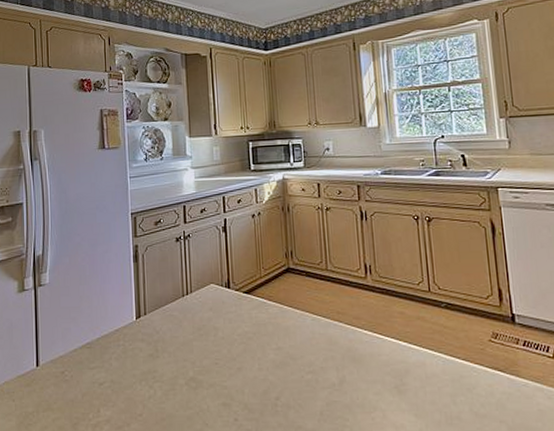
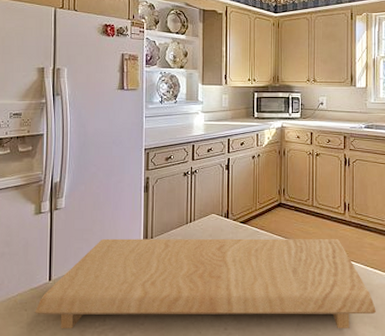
cutting board: none [23,309,416,421] -> present [35,238,376,328]

